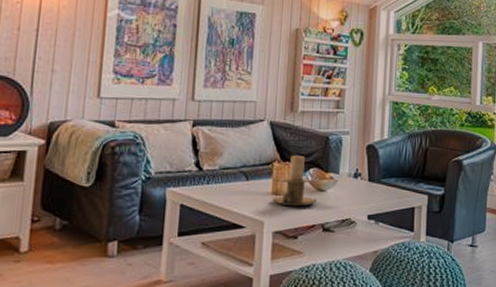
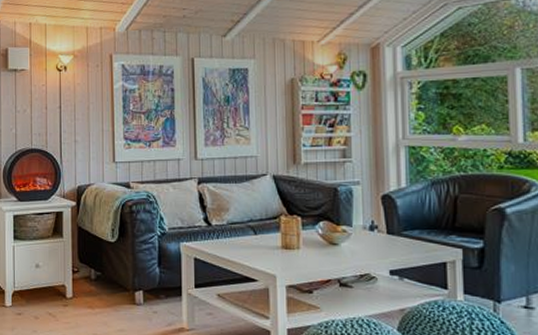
candle holder: present [273,156,317,207] -> none [283,209,330,261]

